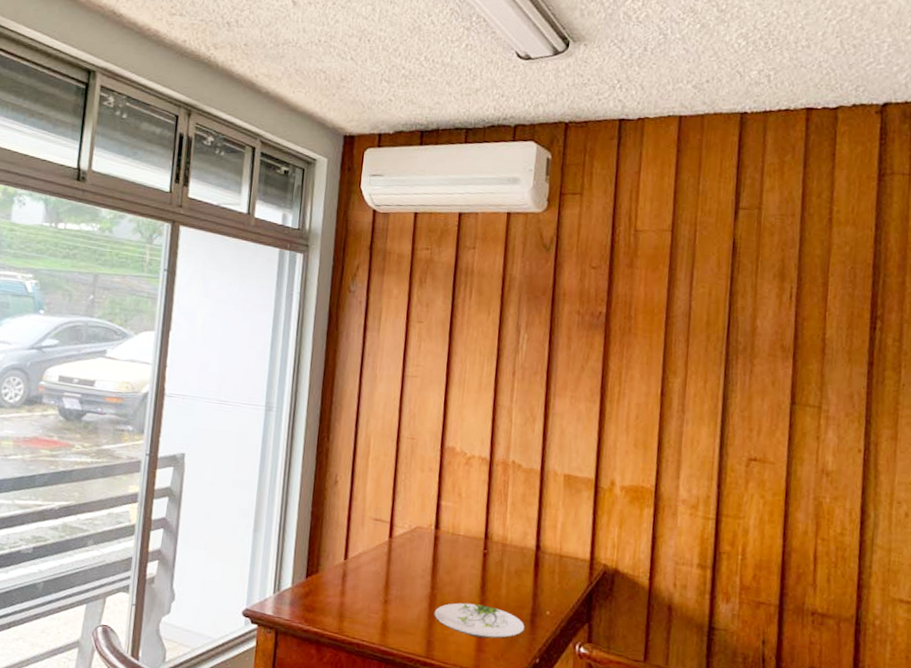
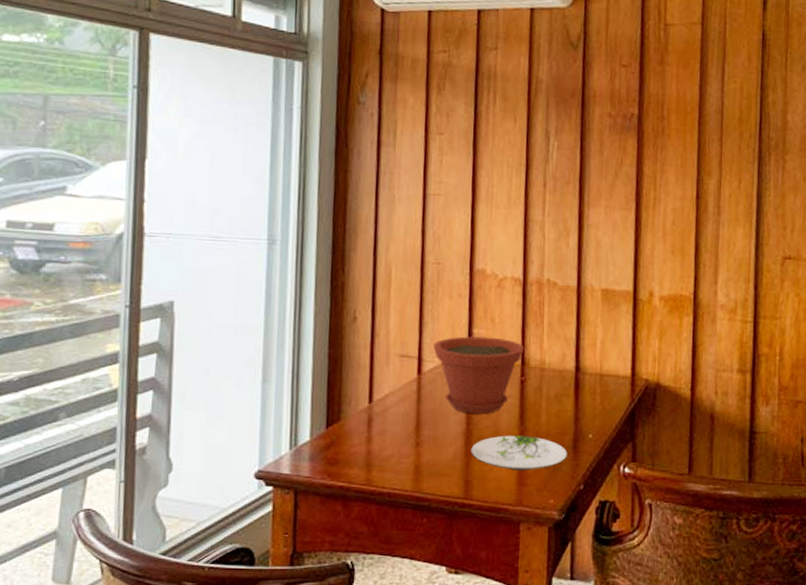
plant pot: none [404,507,488,581] -> present [433,336,525,414]

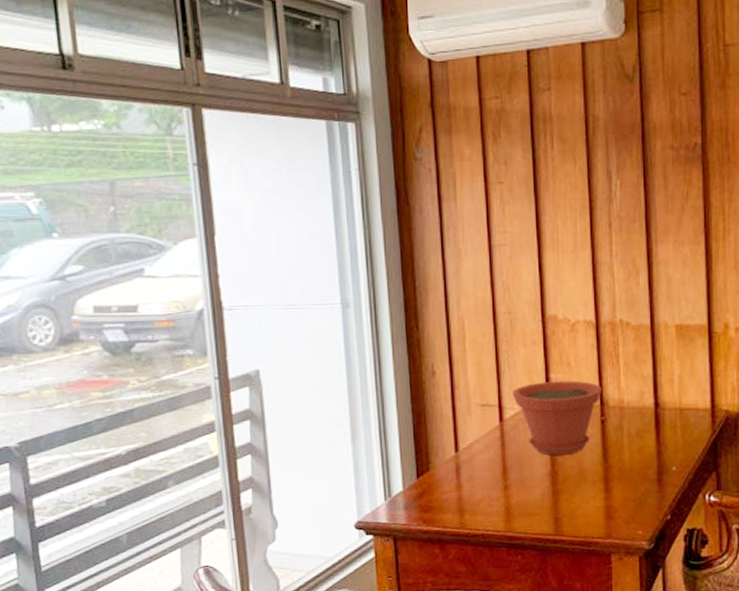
plate: present [471,435,568,471] -> none [558,472,652,506]

